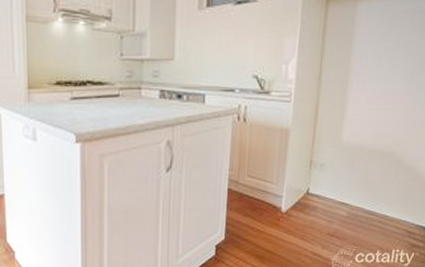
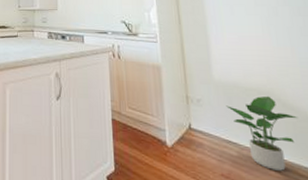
potted plant: none [347,157,410,226] -> present [226,96,298,171]

